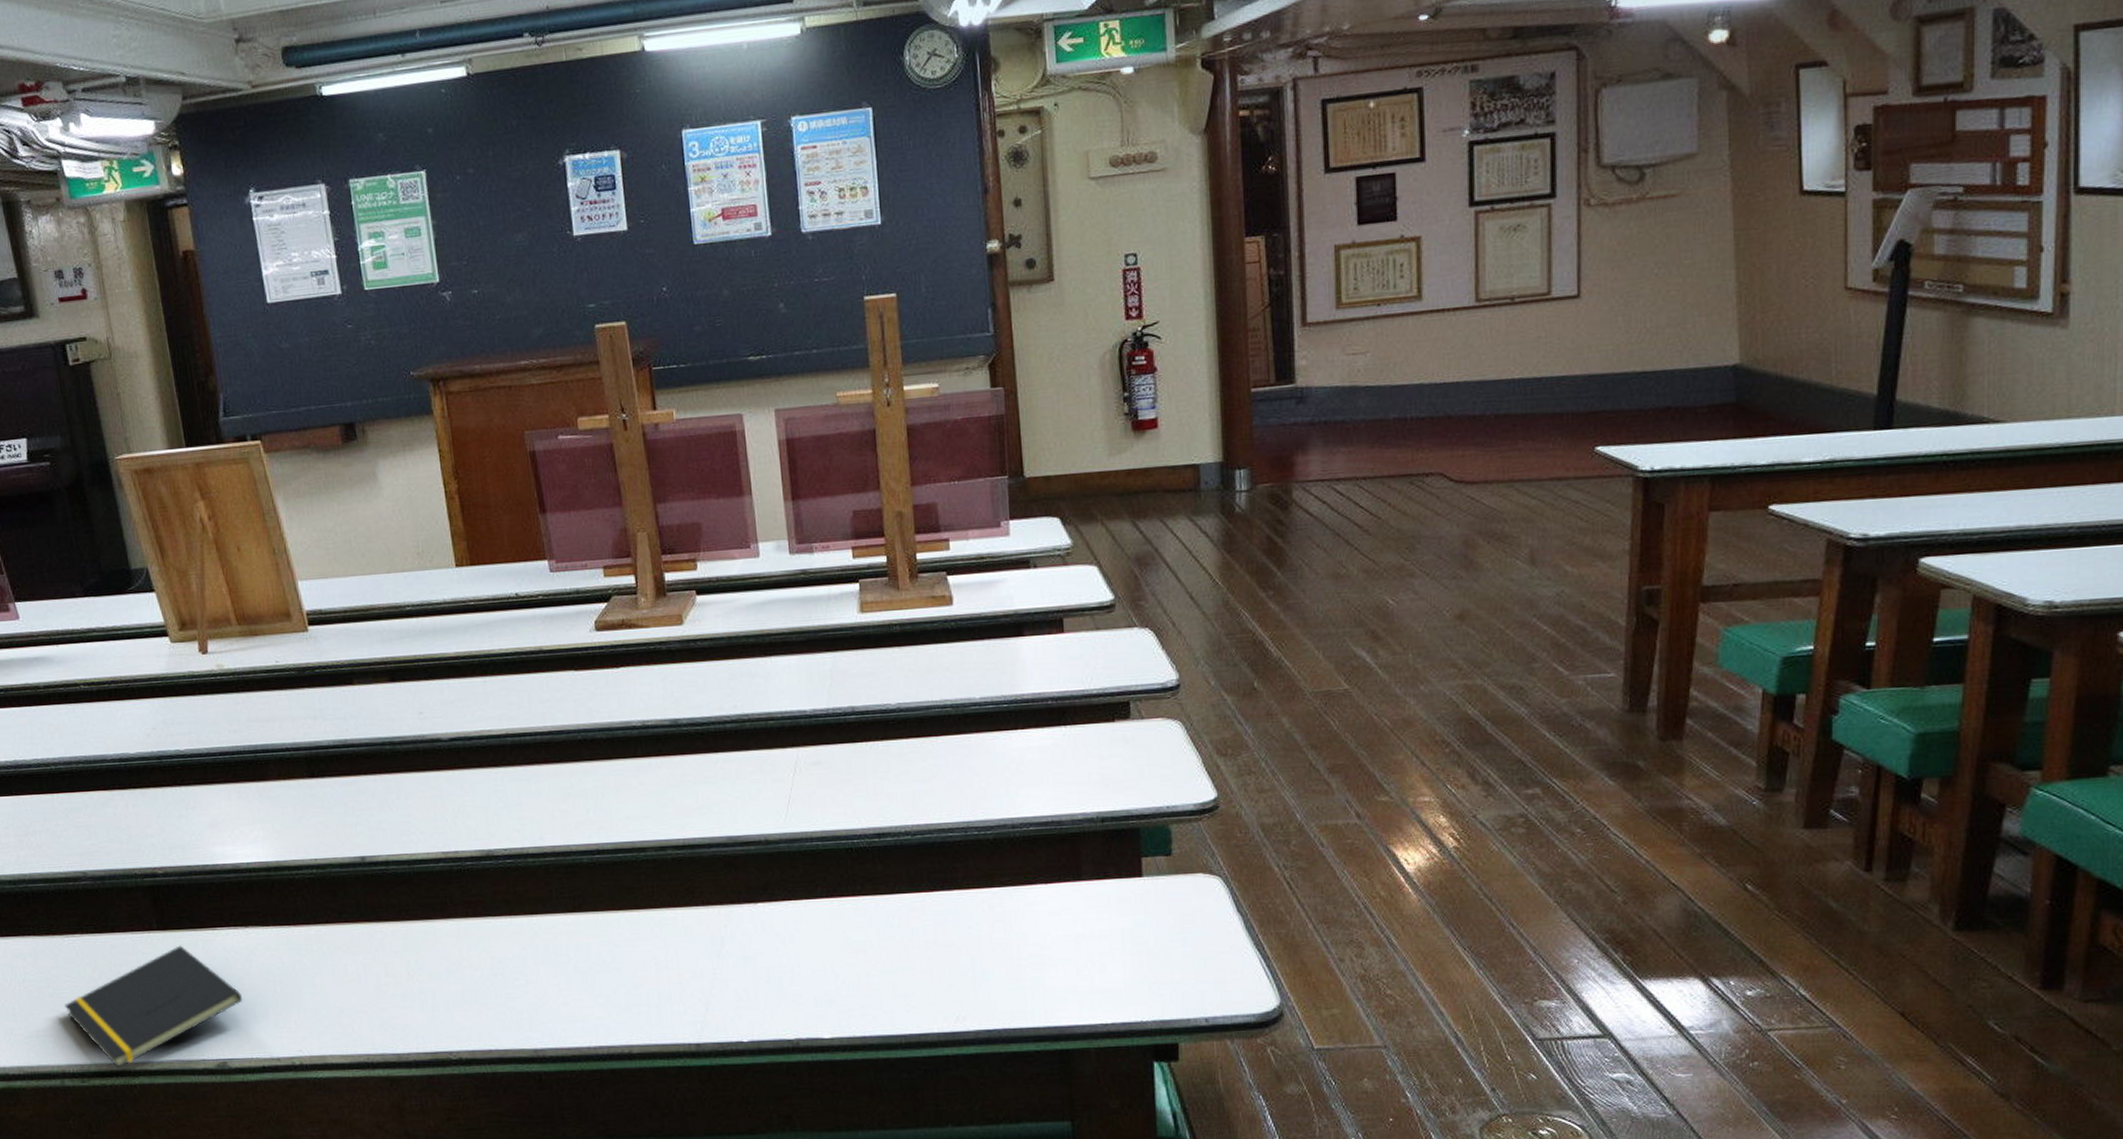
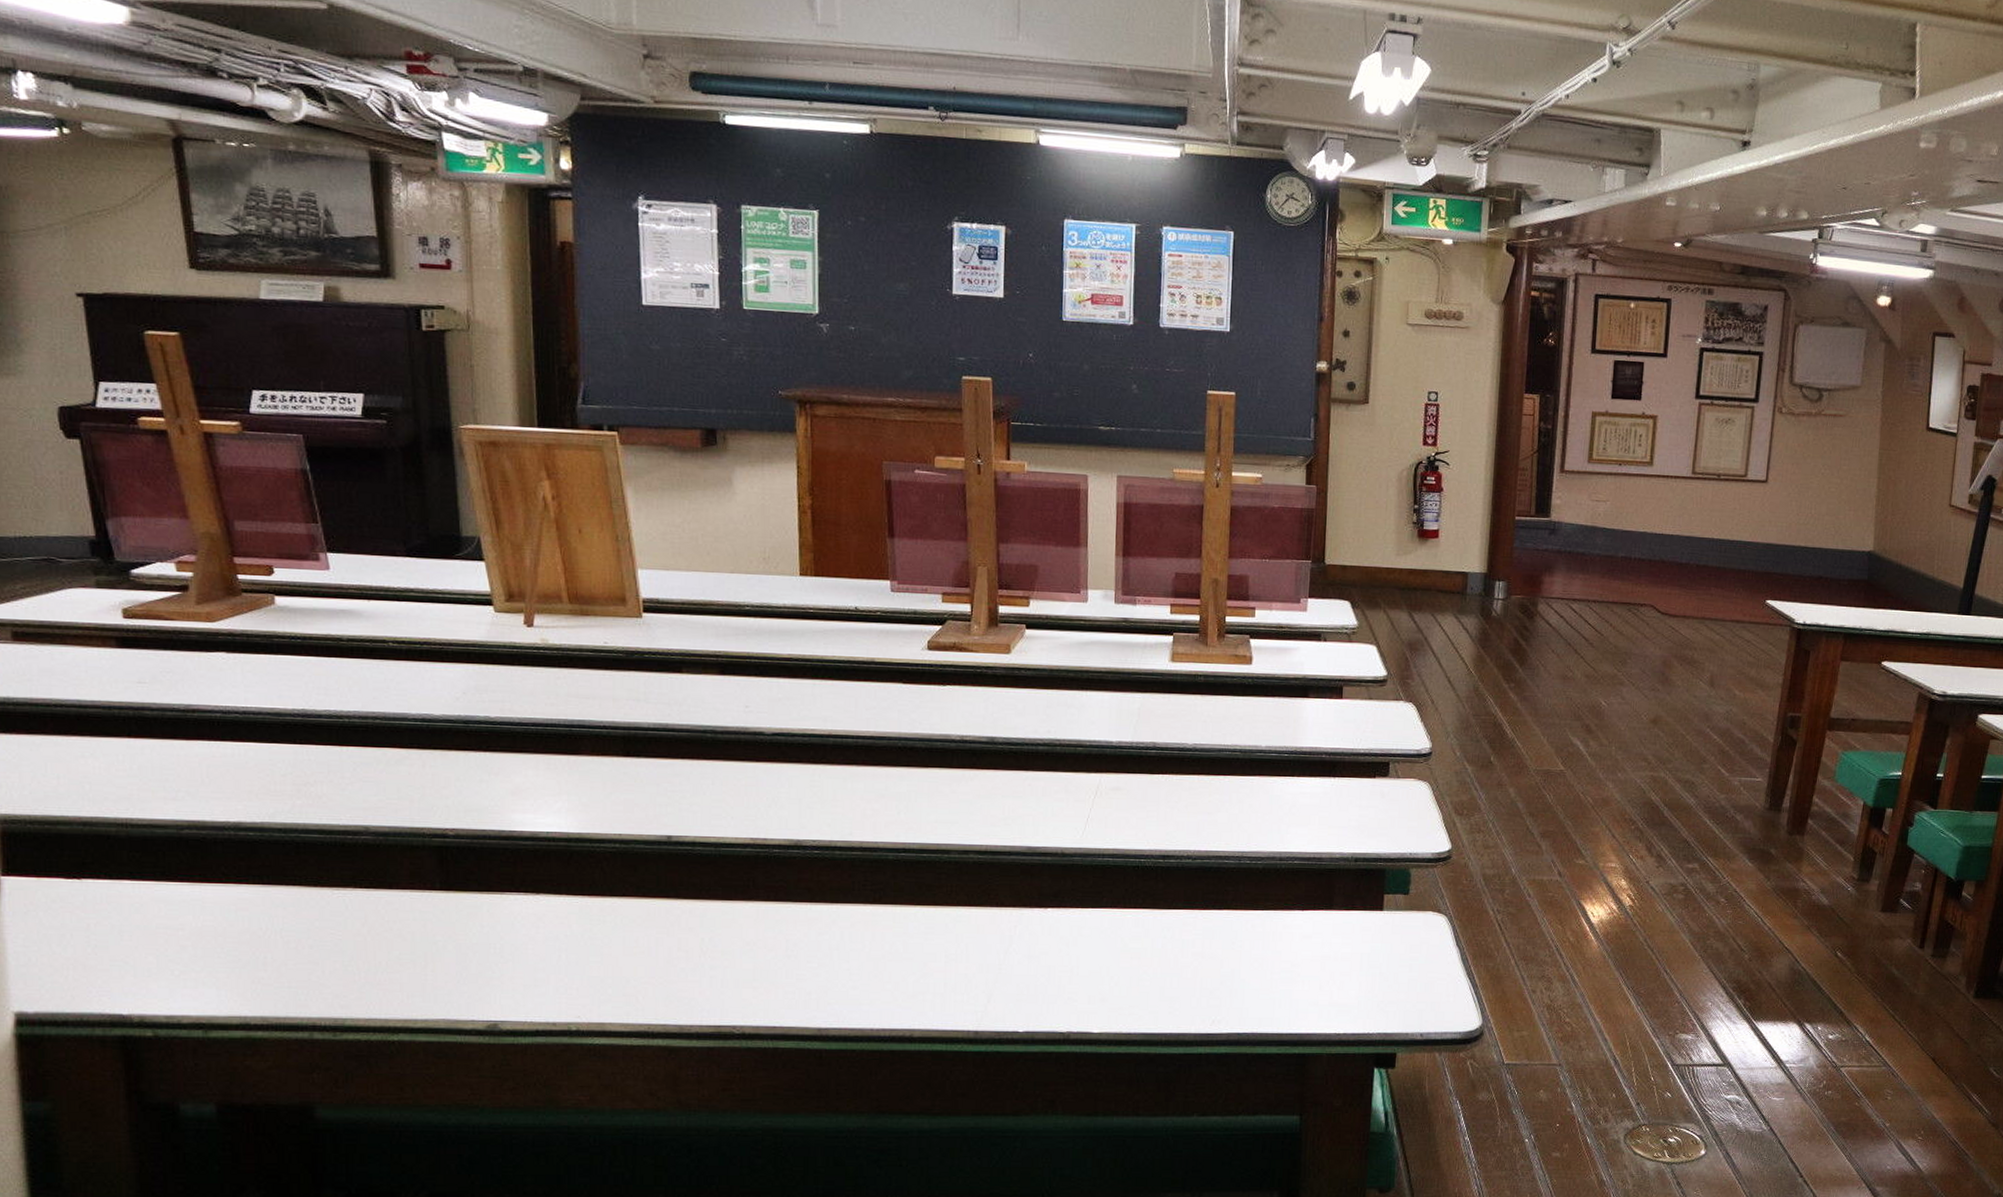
notepad: present [63,945,243,1068] -> none [323,907,524,1024]

